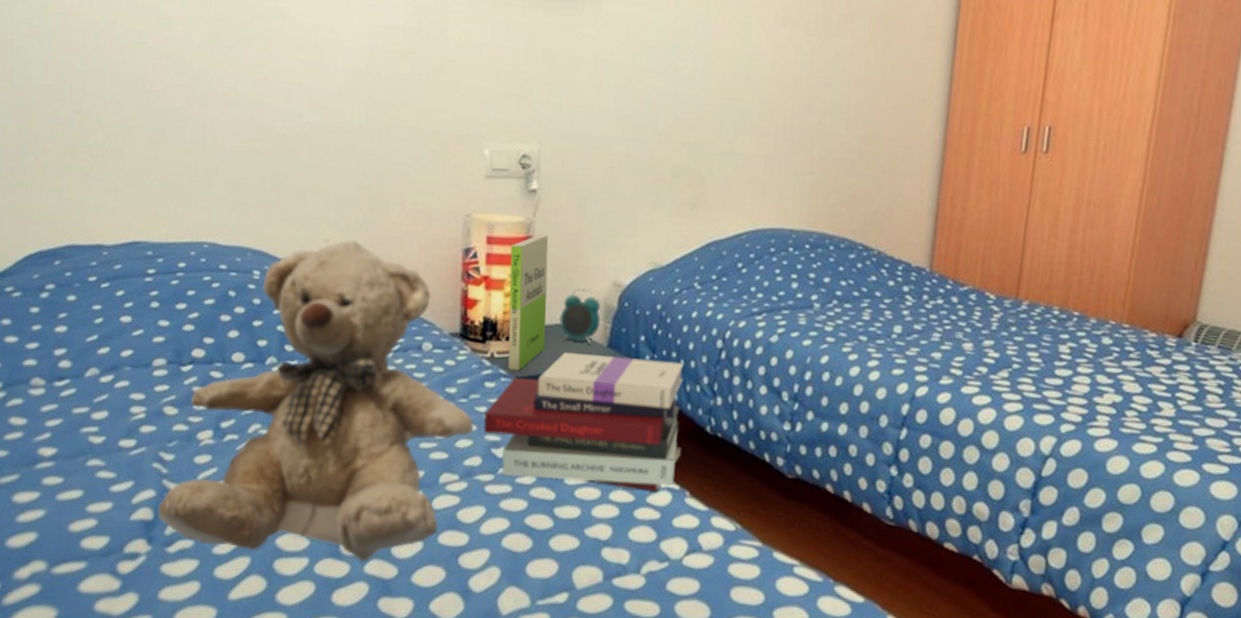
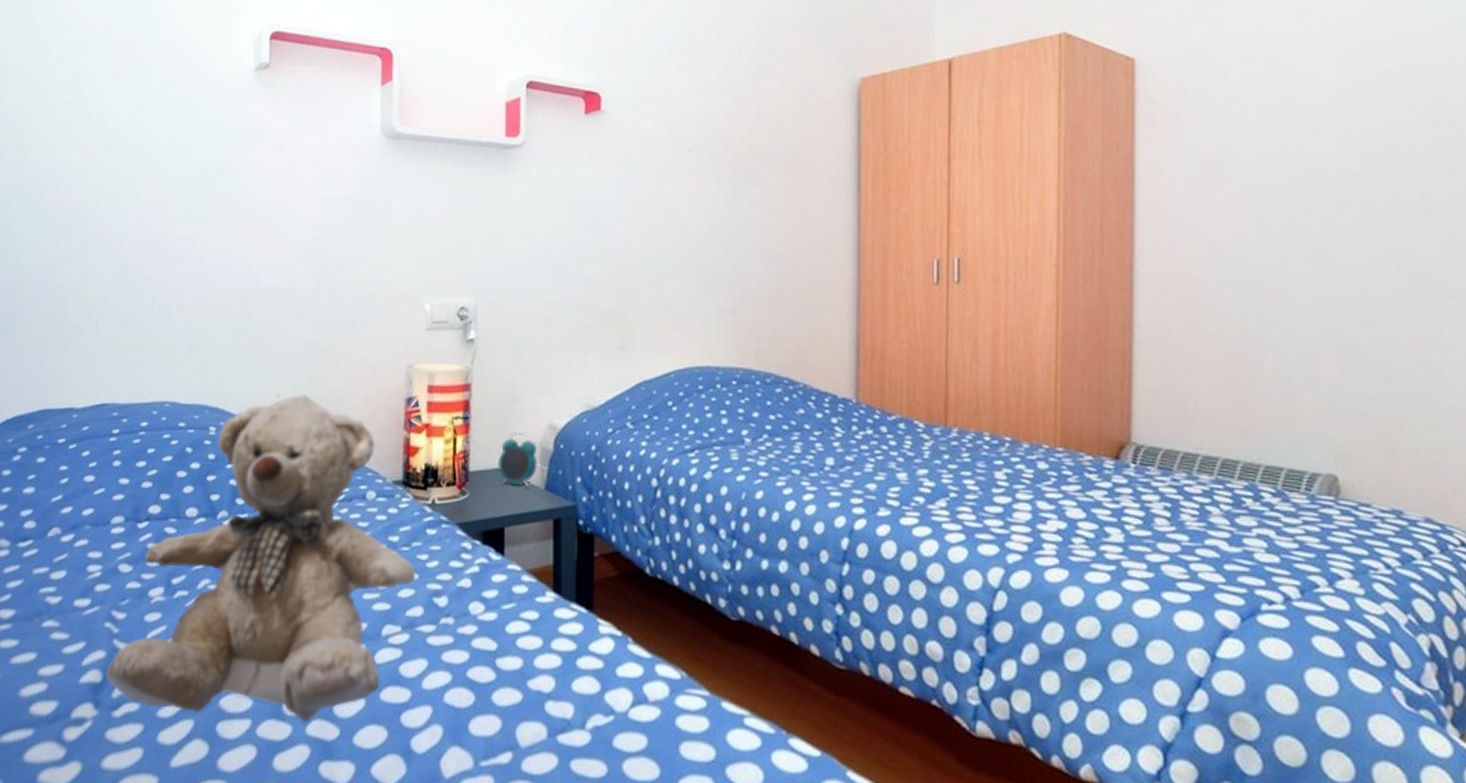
books: present [484,352,685,492] -> none [426,497,621,639]
book: present [508,234,549,371] -> none [448,382,486,517]

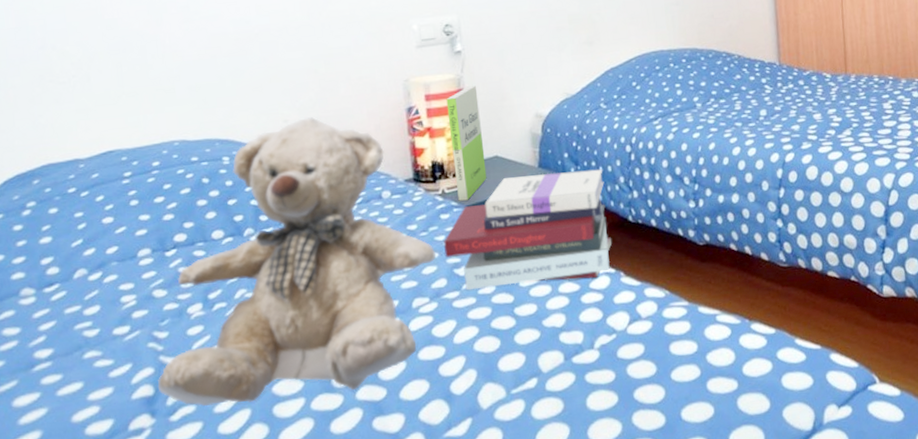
books: none [426,497,621,639] -> present [444,169,612,290]
book: none [448,382,486,517] -> present [446,86,487,201]
alarm clock: present [498,432,538,489] -> none [495,123,530,170]

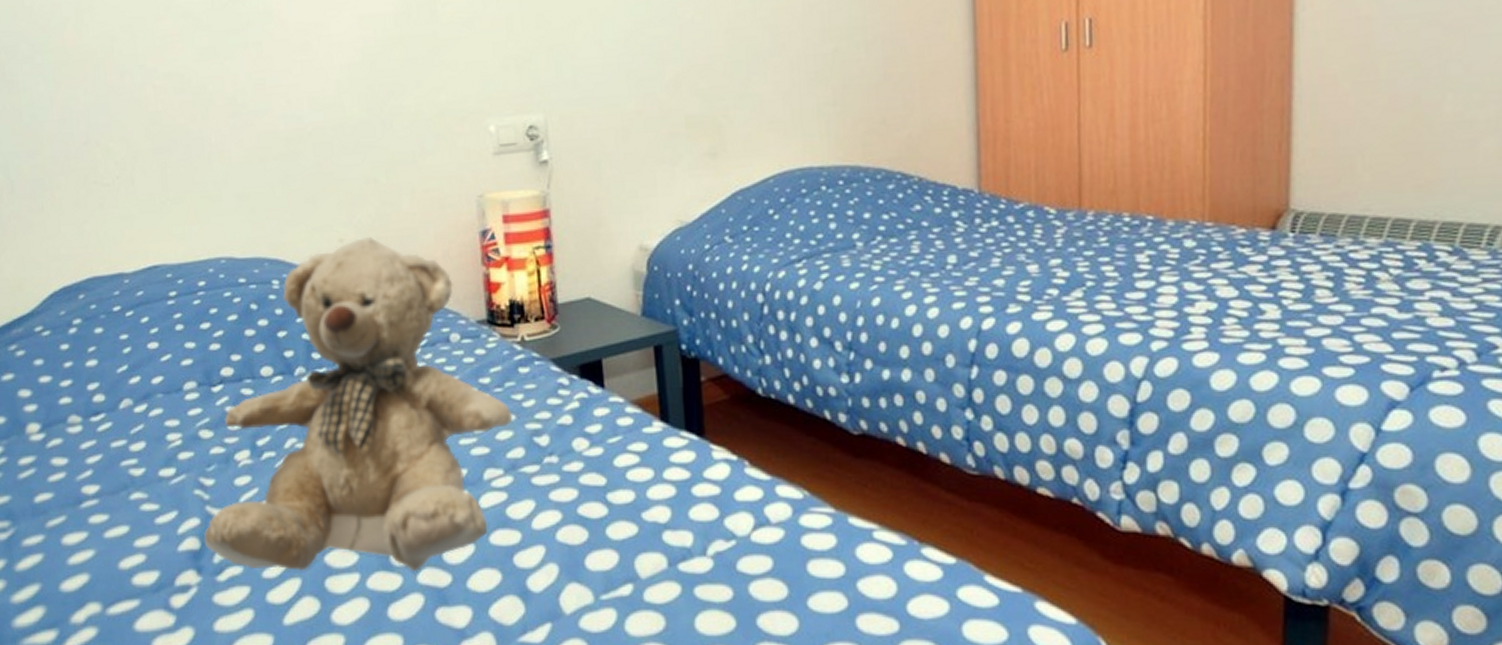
books: present [444,169,612,290] -> none [522,323,734,466]
book: present [446,86,487,201] -> none [528,206,577,352]

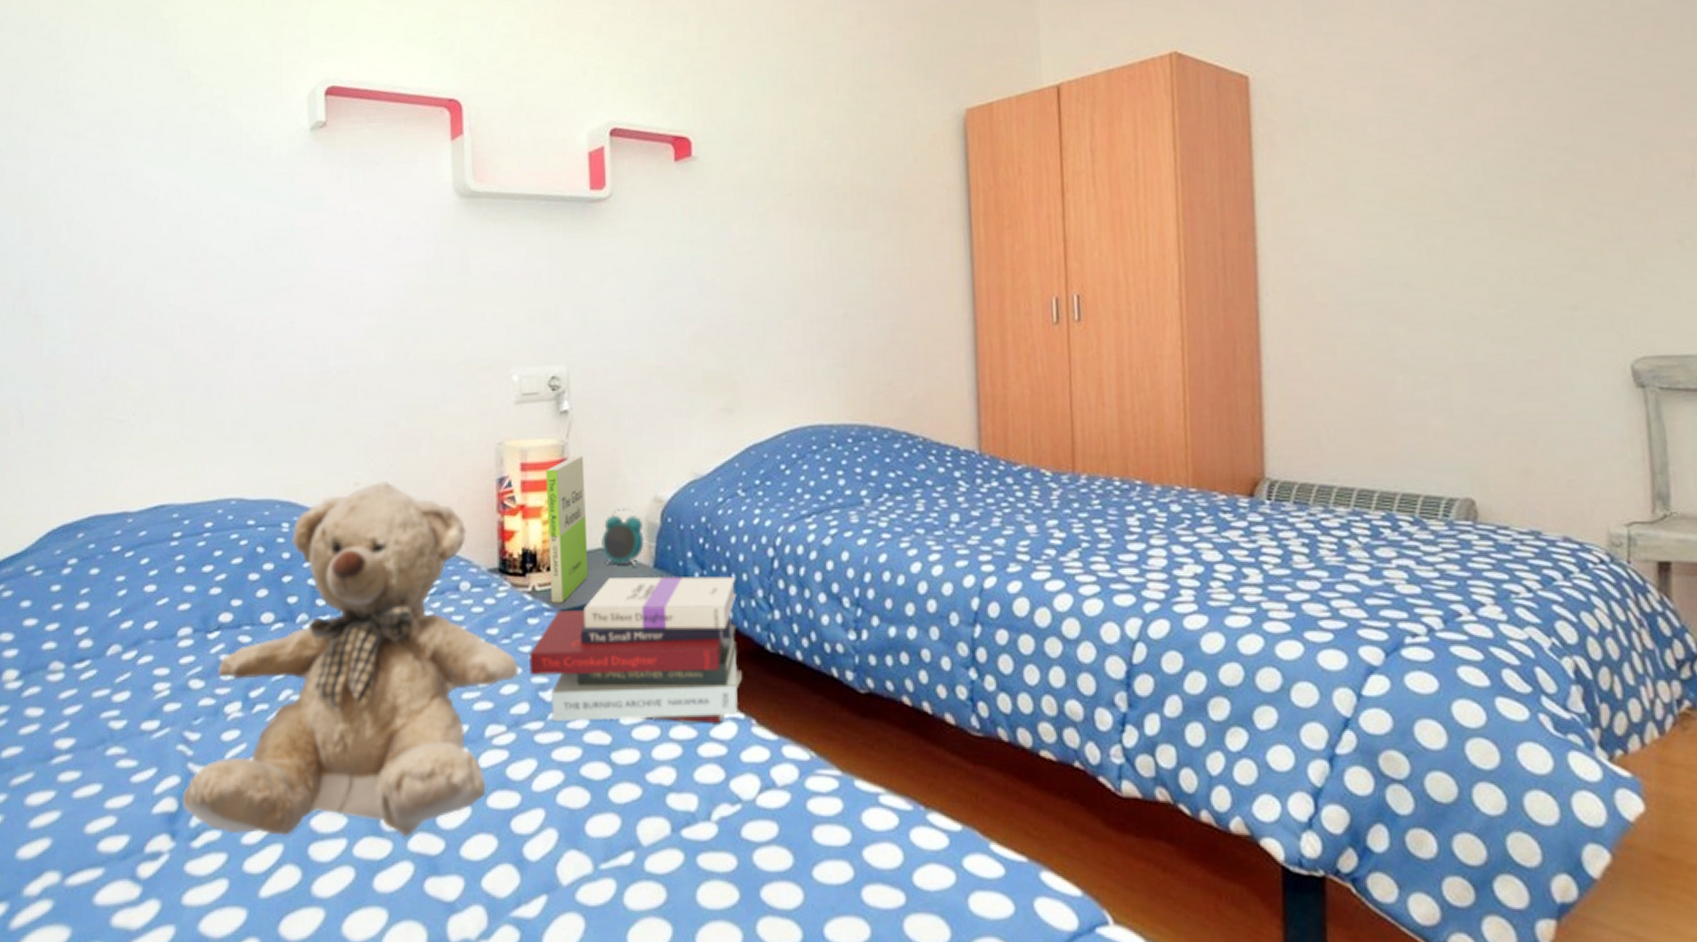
books: none [522,323,734,466] -> present [529,576,742,724]
book: none [528,206,577,352] -> present [546,456,589,603]
alarm clock: none [588,257,631,317] -> present [601,508,644,568]

